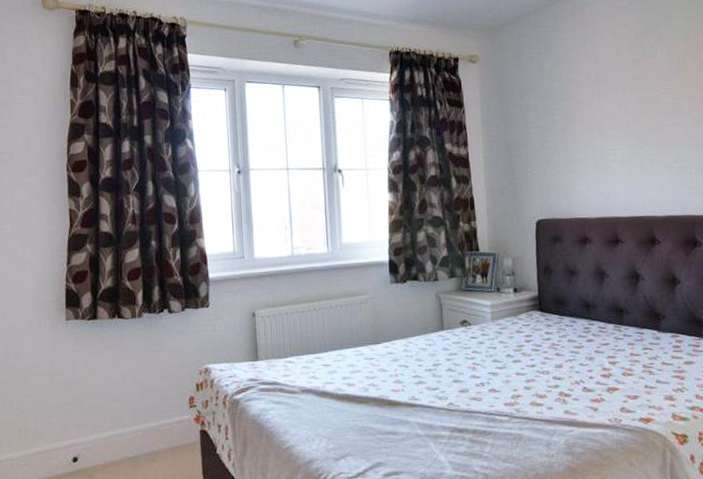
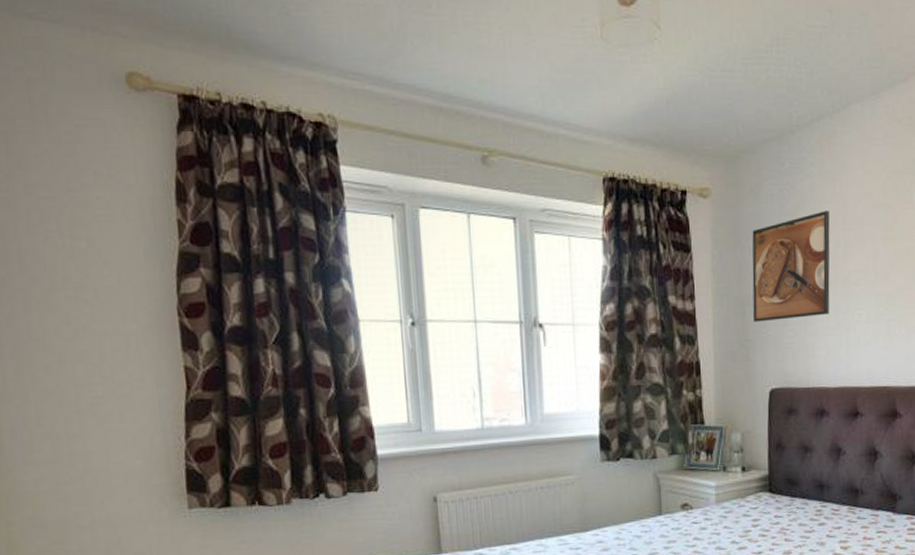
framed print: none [515,68,587,163] -> present [752,211,830,322]

